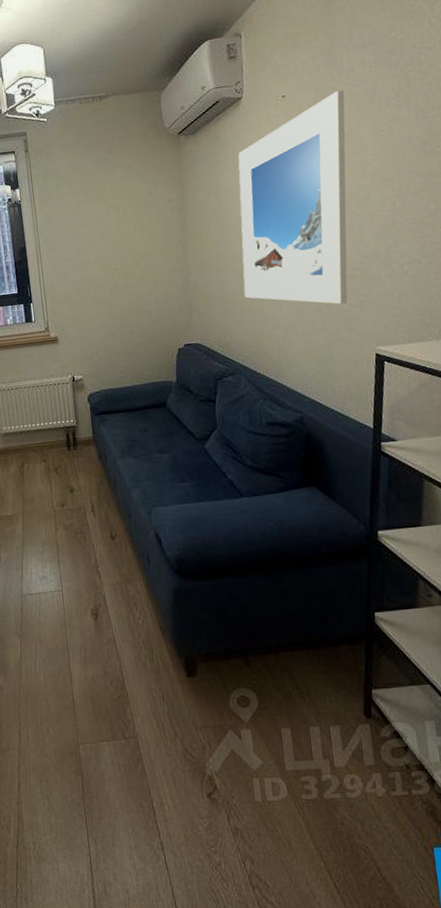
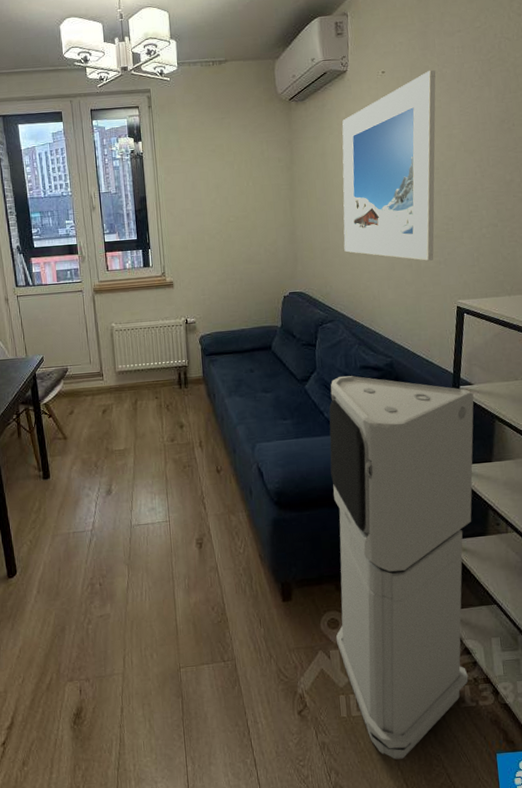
air purifier: none [232,433,400,849] -> present [329,376,474,760]

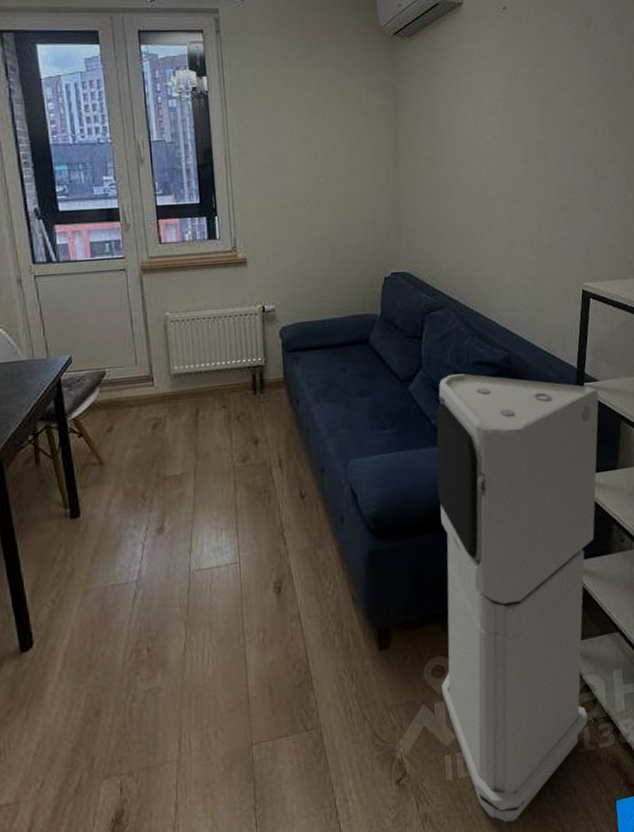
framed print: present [342,69,436,261] -> none [456,9,564,237]

